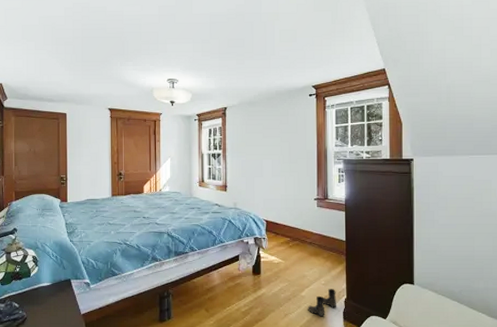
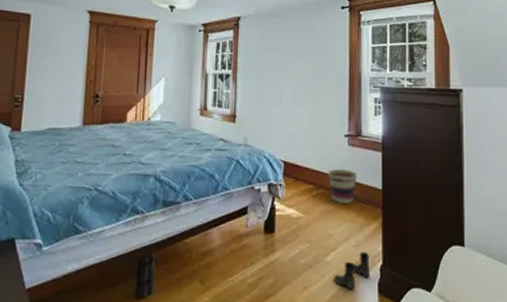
basket: none [302,226,325,252] -> present [328,169,357,203]

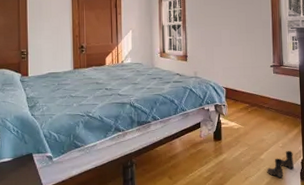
basket: present [328,169,357,203] -> none [259,91,281,117]

